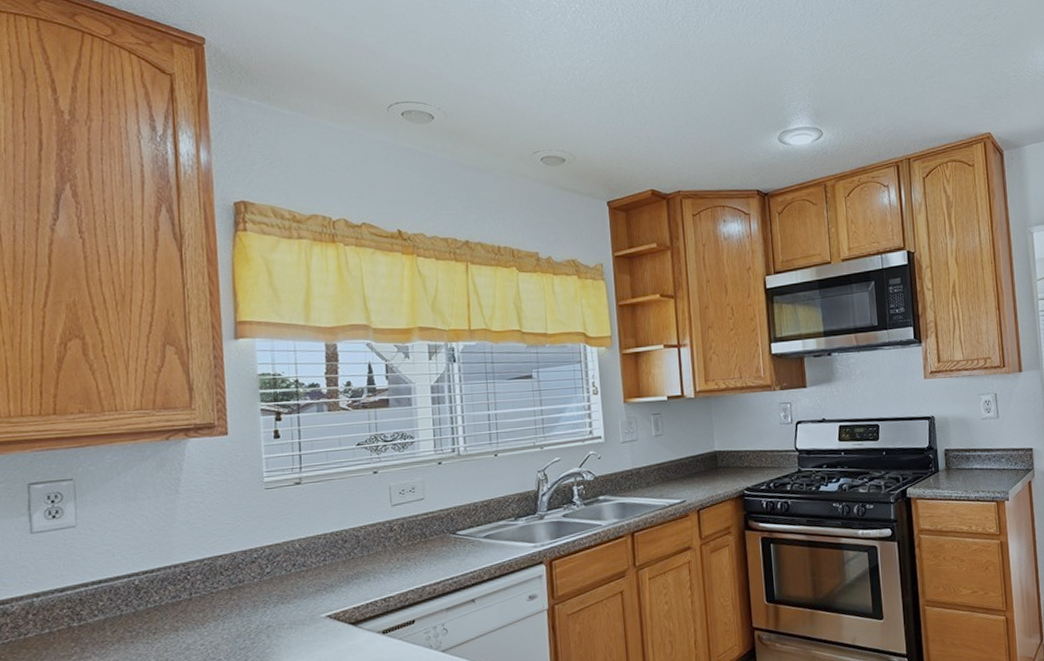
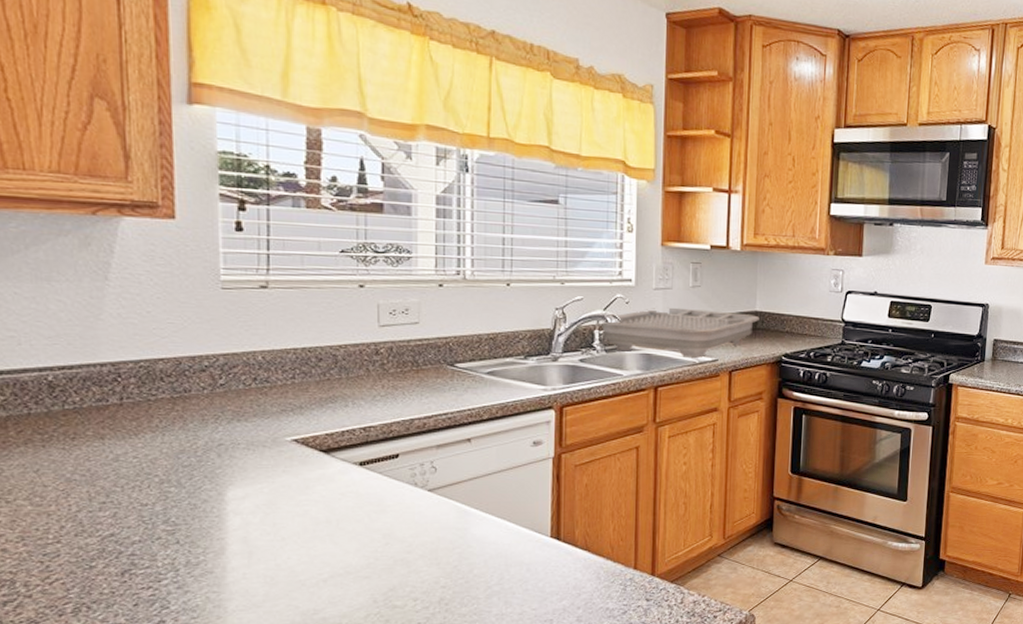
dish rack: none [577,454,719,502] -> present [600,307,759,358]

